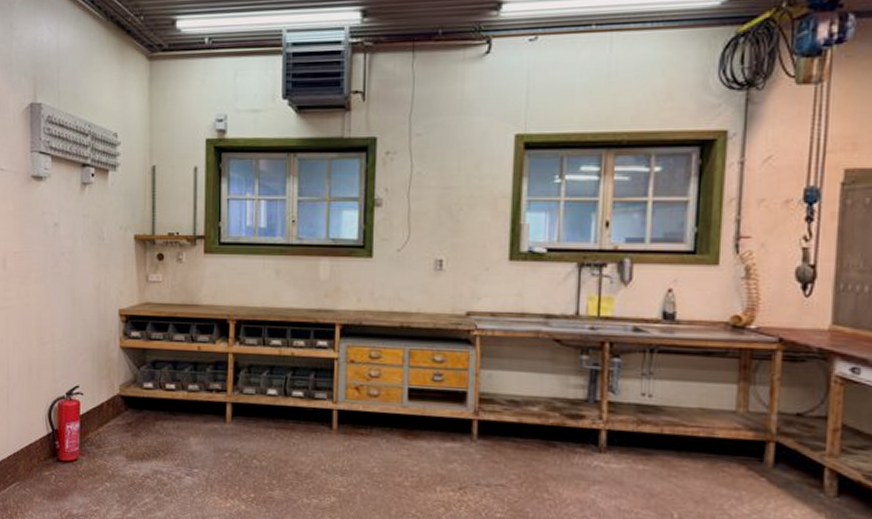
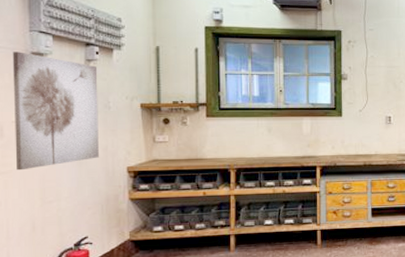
wall art: none [15,175,93,306] -> present [12,52,99,171]

